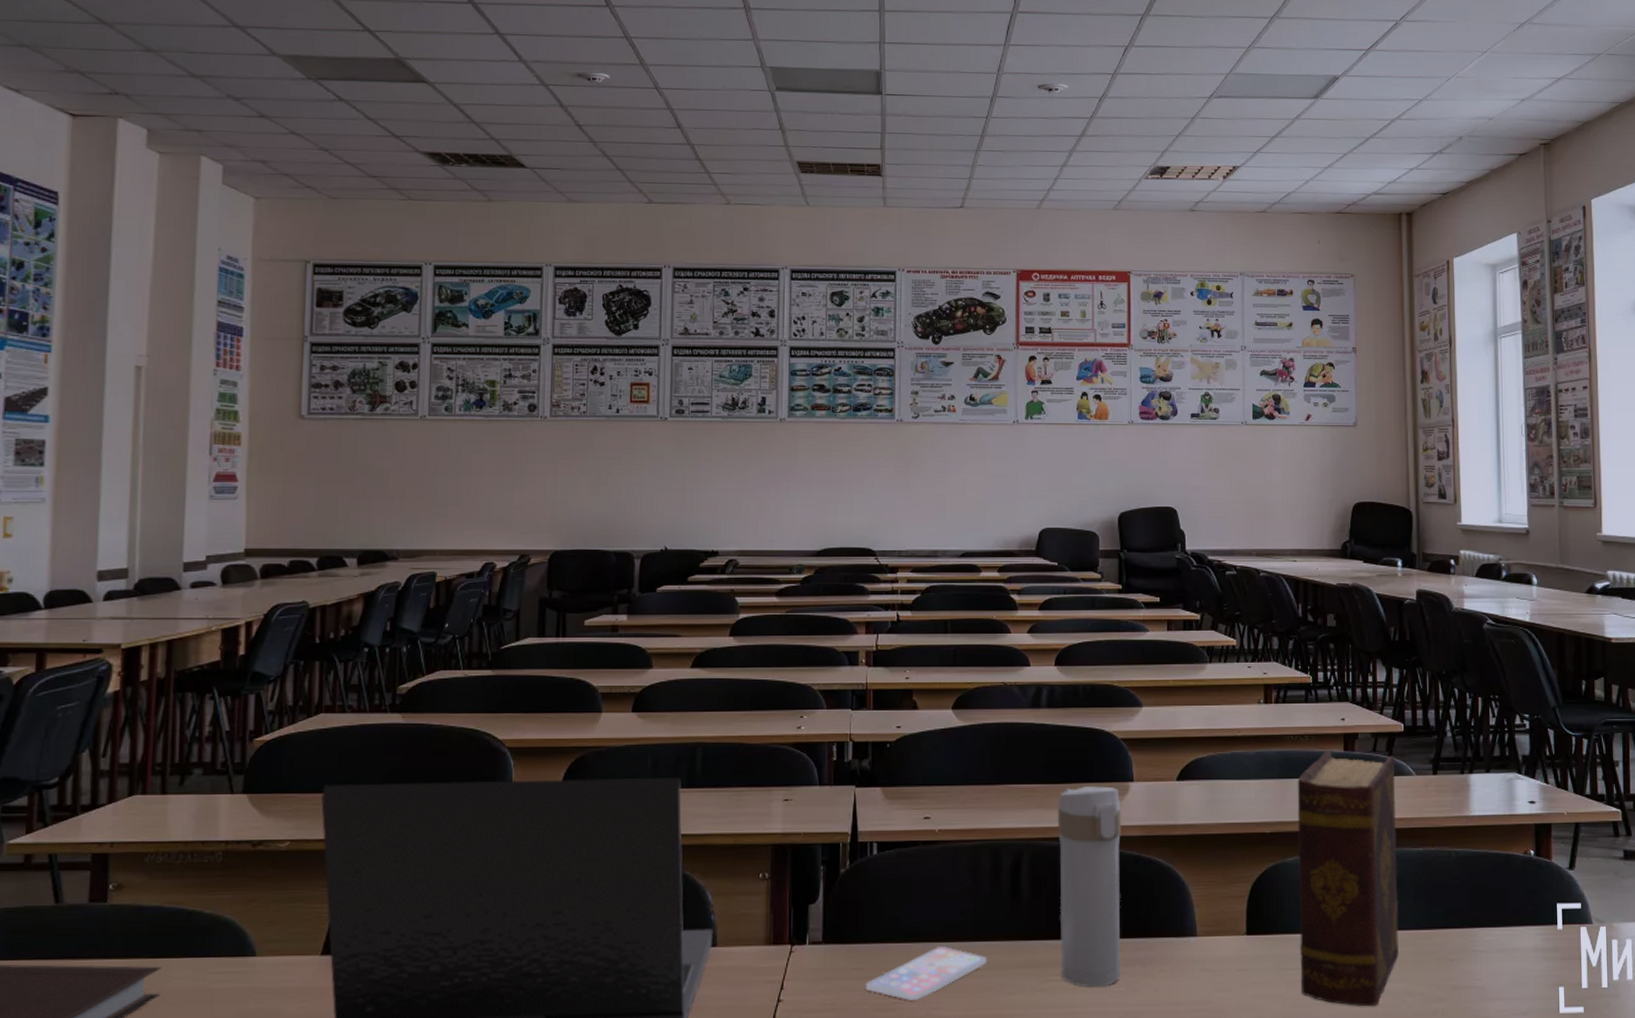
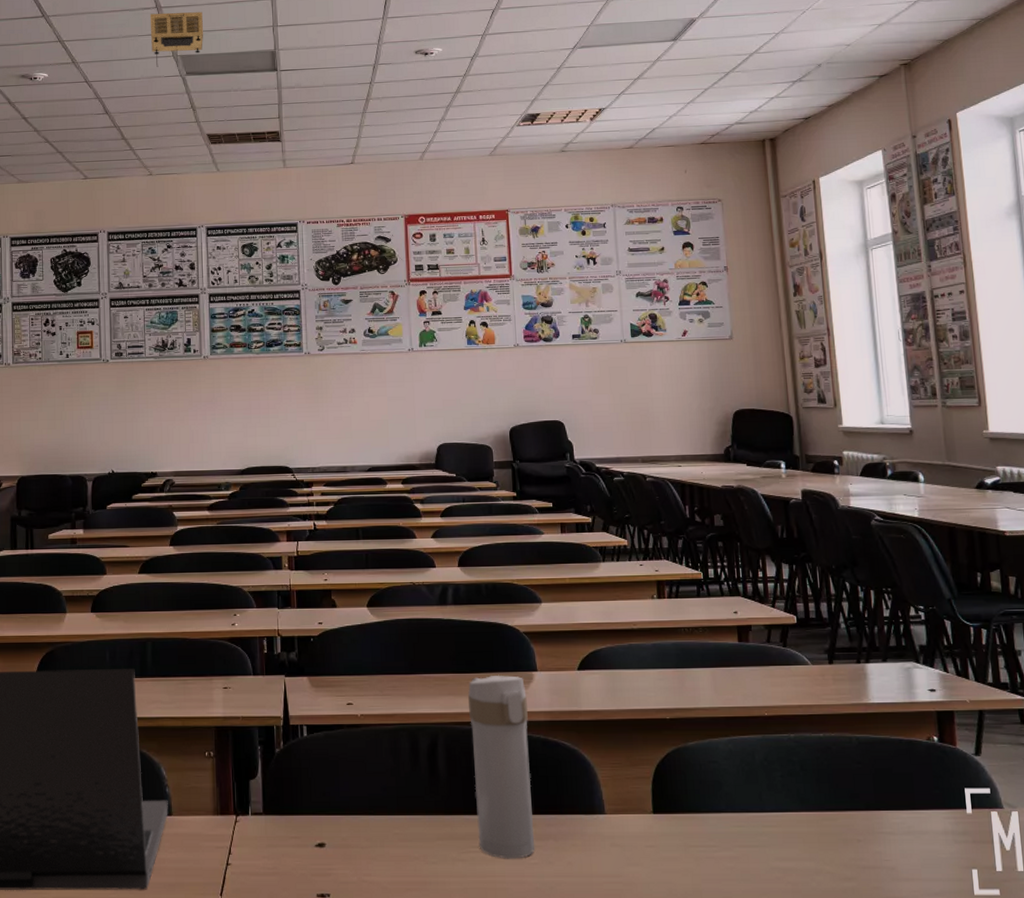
projector: none [736,15,799,80] -> present [150,12,203,67]
smartphone: present [866,946,986,1000] -> none [303,819,410,867]
diary: present [1297,751,1400,1007] -> none [694,642,806,884]

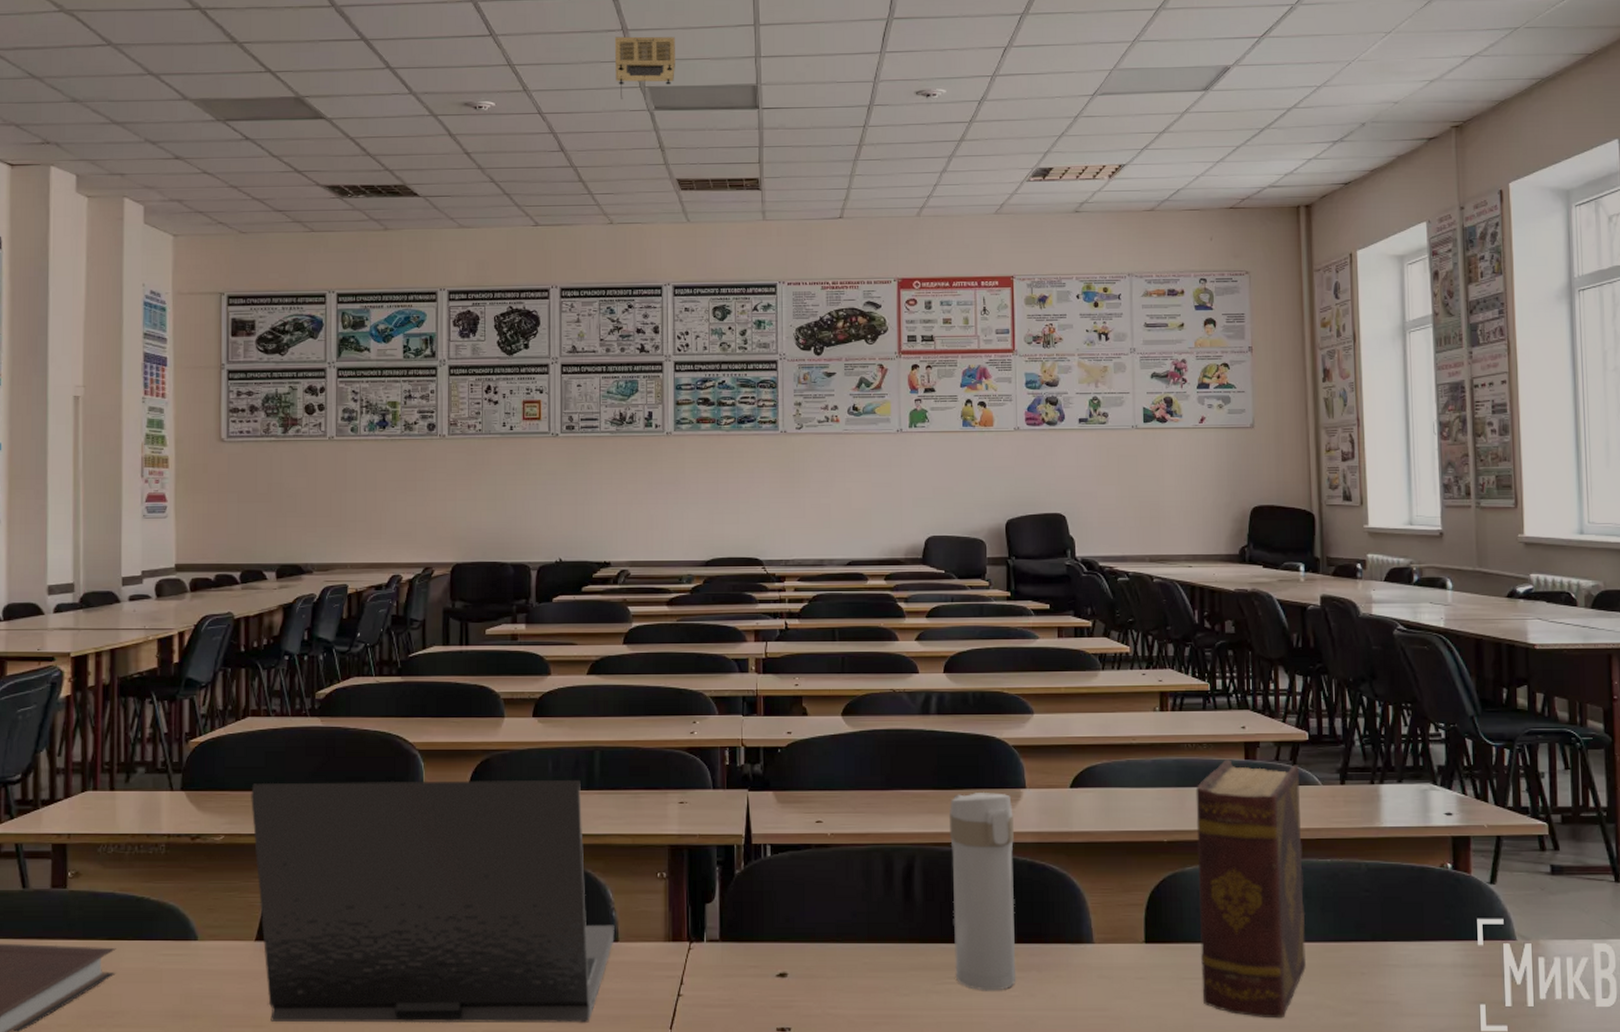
diary: none [694,642,806,884] -> present [1195,760,1307,1019]

